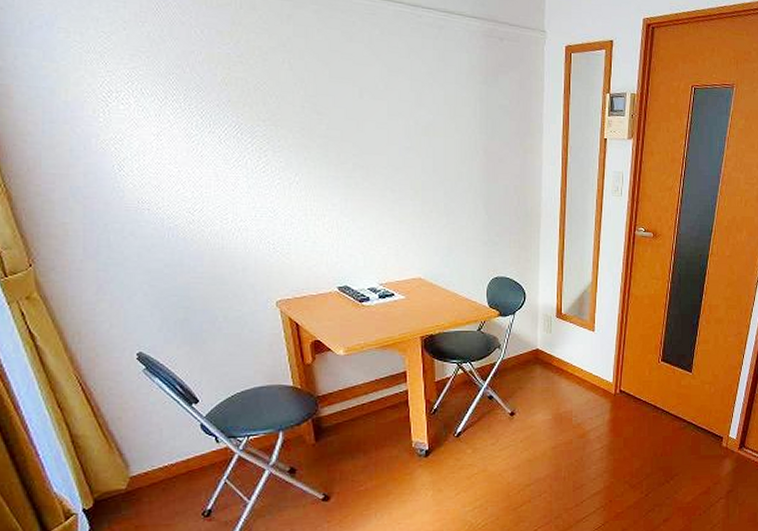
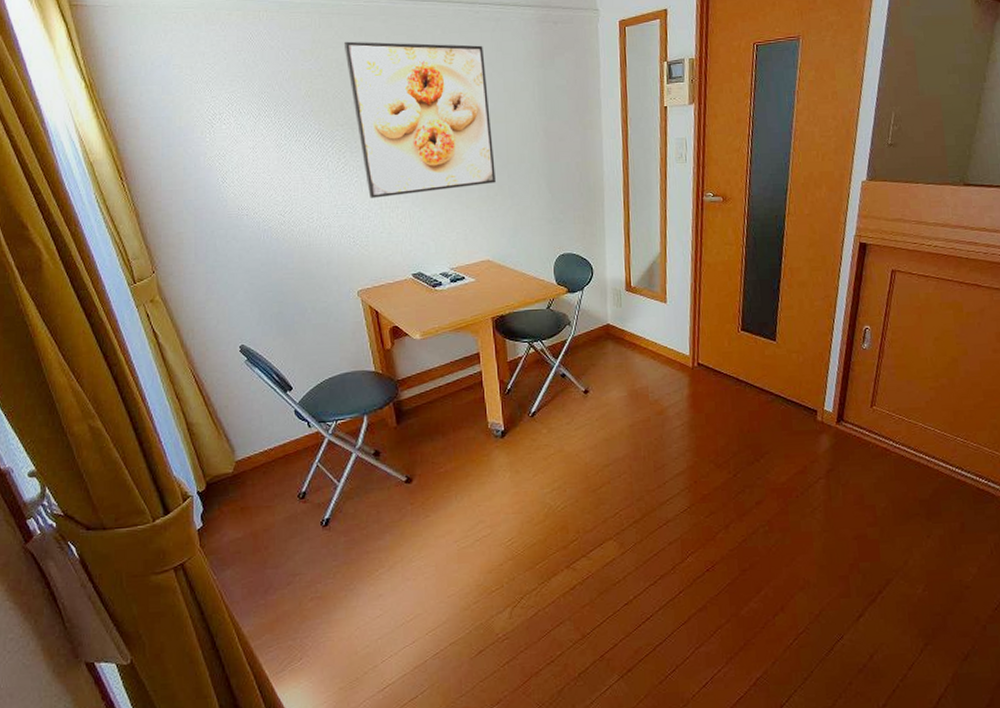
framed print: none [268,28,431,204] -> present [343,41,496,198]

